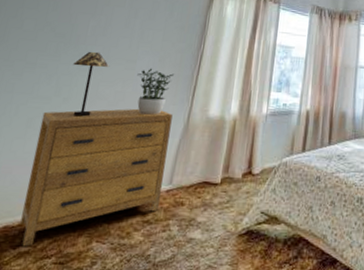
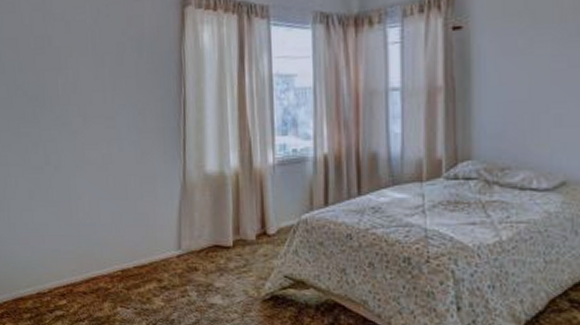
dresser: present [20,108,173,247] -> none [40,170,174,311]
table lamp: present [73,51,110,117] -> none [54,112,90,184]
potted plant: present [137,68,174,115] -> none [119,123,158,176]

